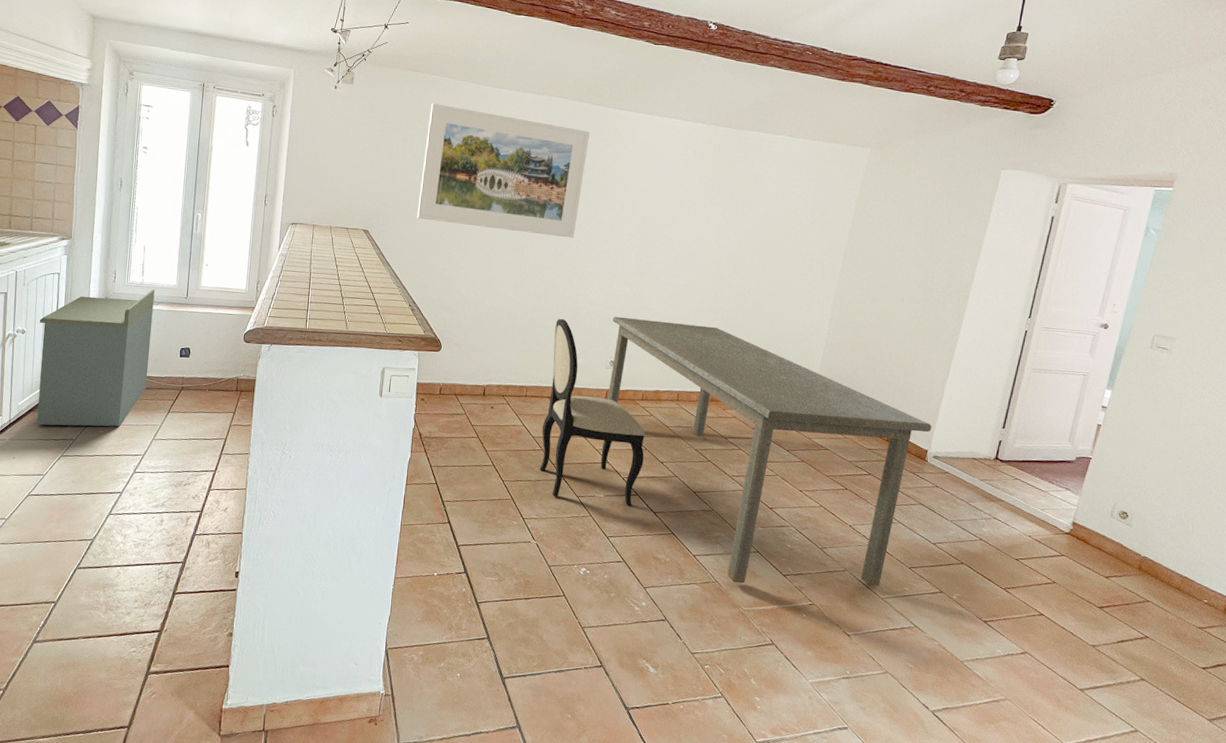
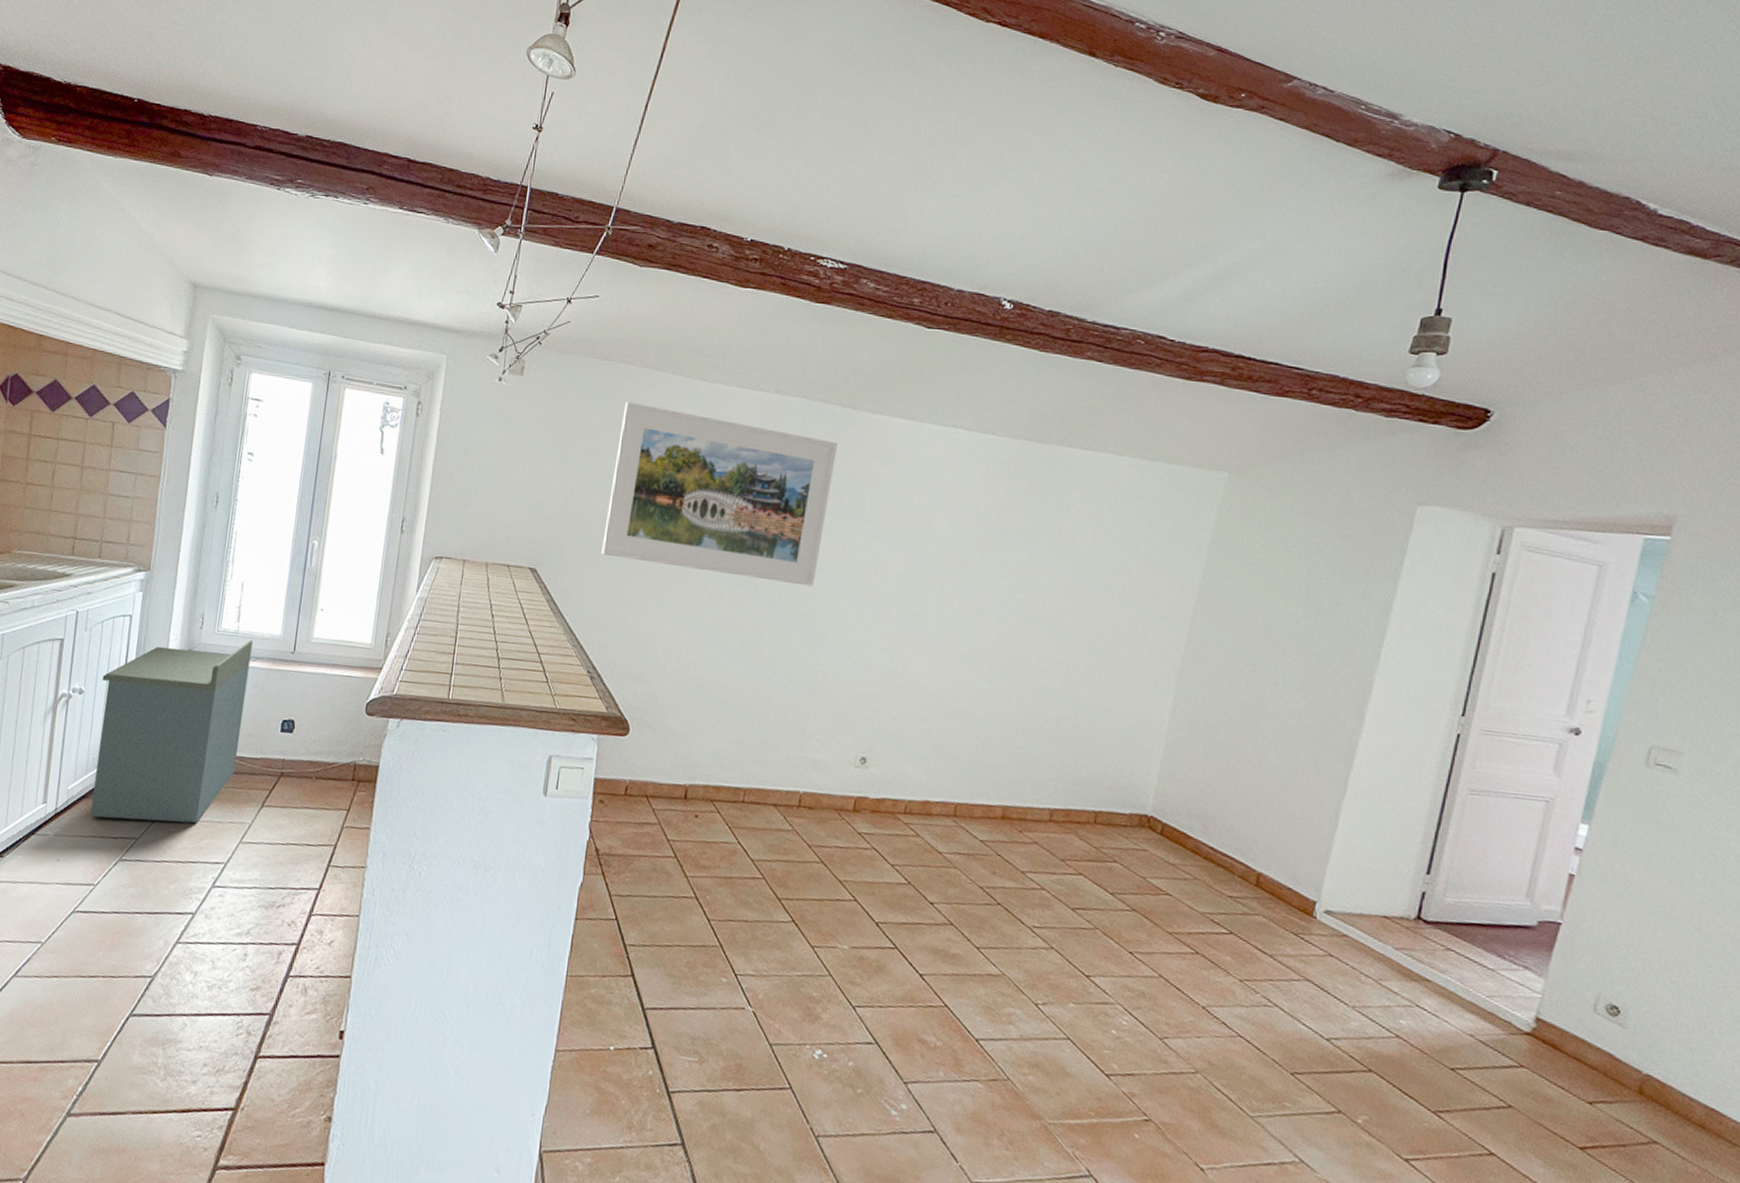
dining chair: present [539,318,646,506] -> none [760,695,910,964]
dining table: present [608,316,932,587] -> none [856,695,1322,1099]

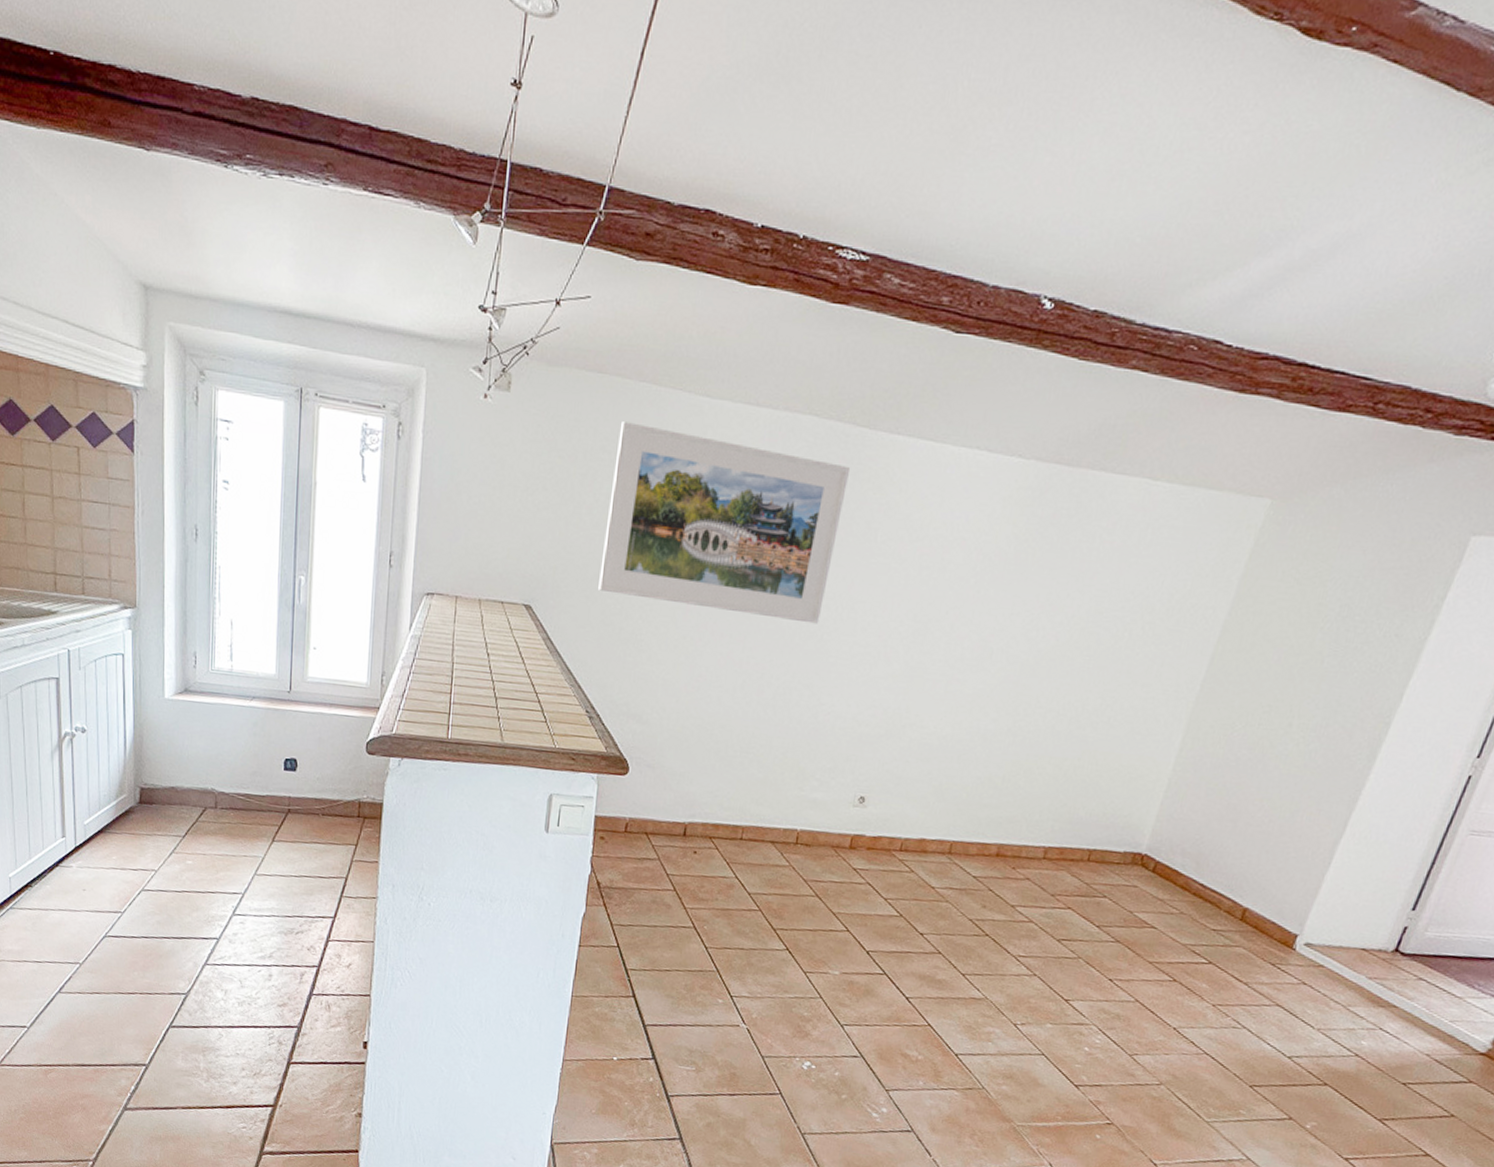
storage cabinet: present [90,640,253,823] -> none [102,679,248,857]

